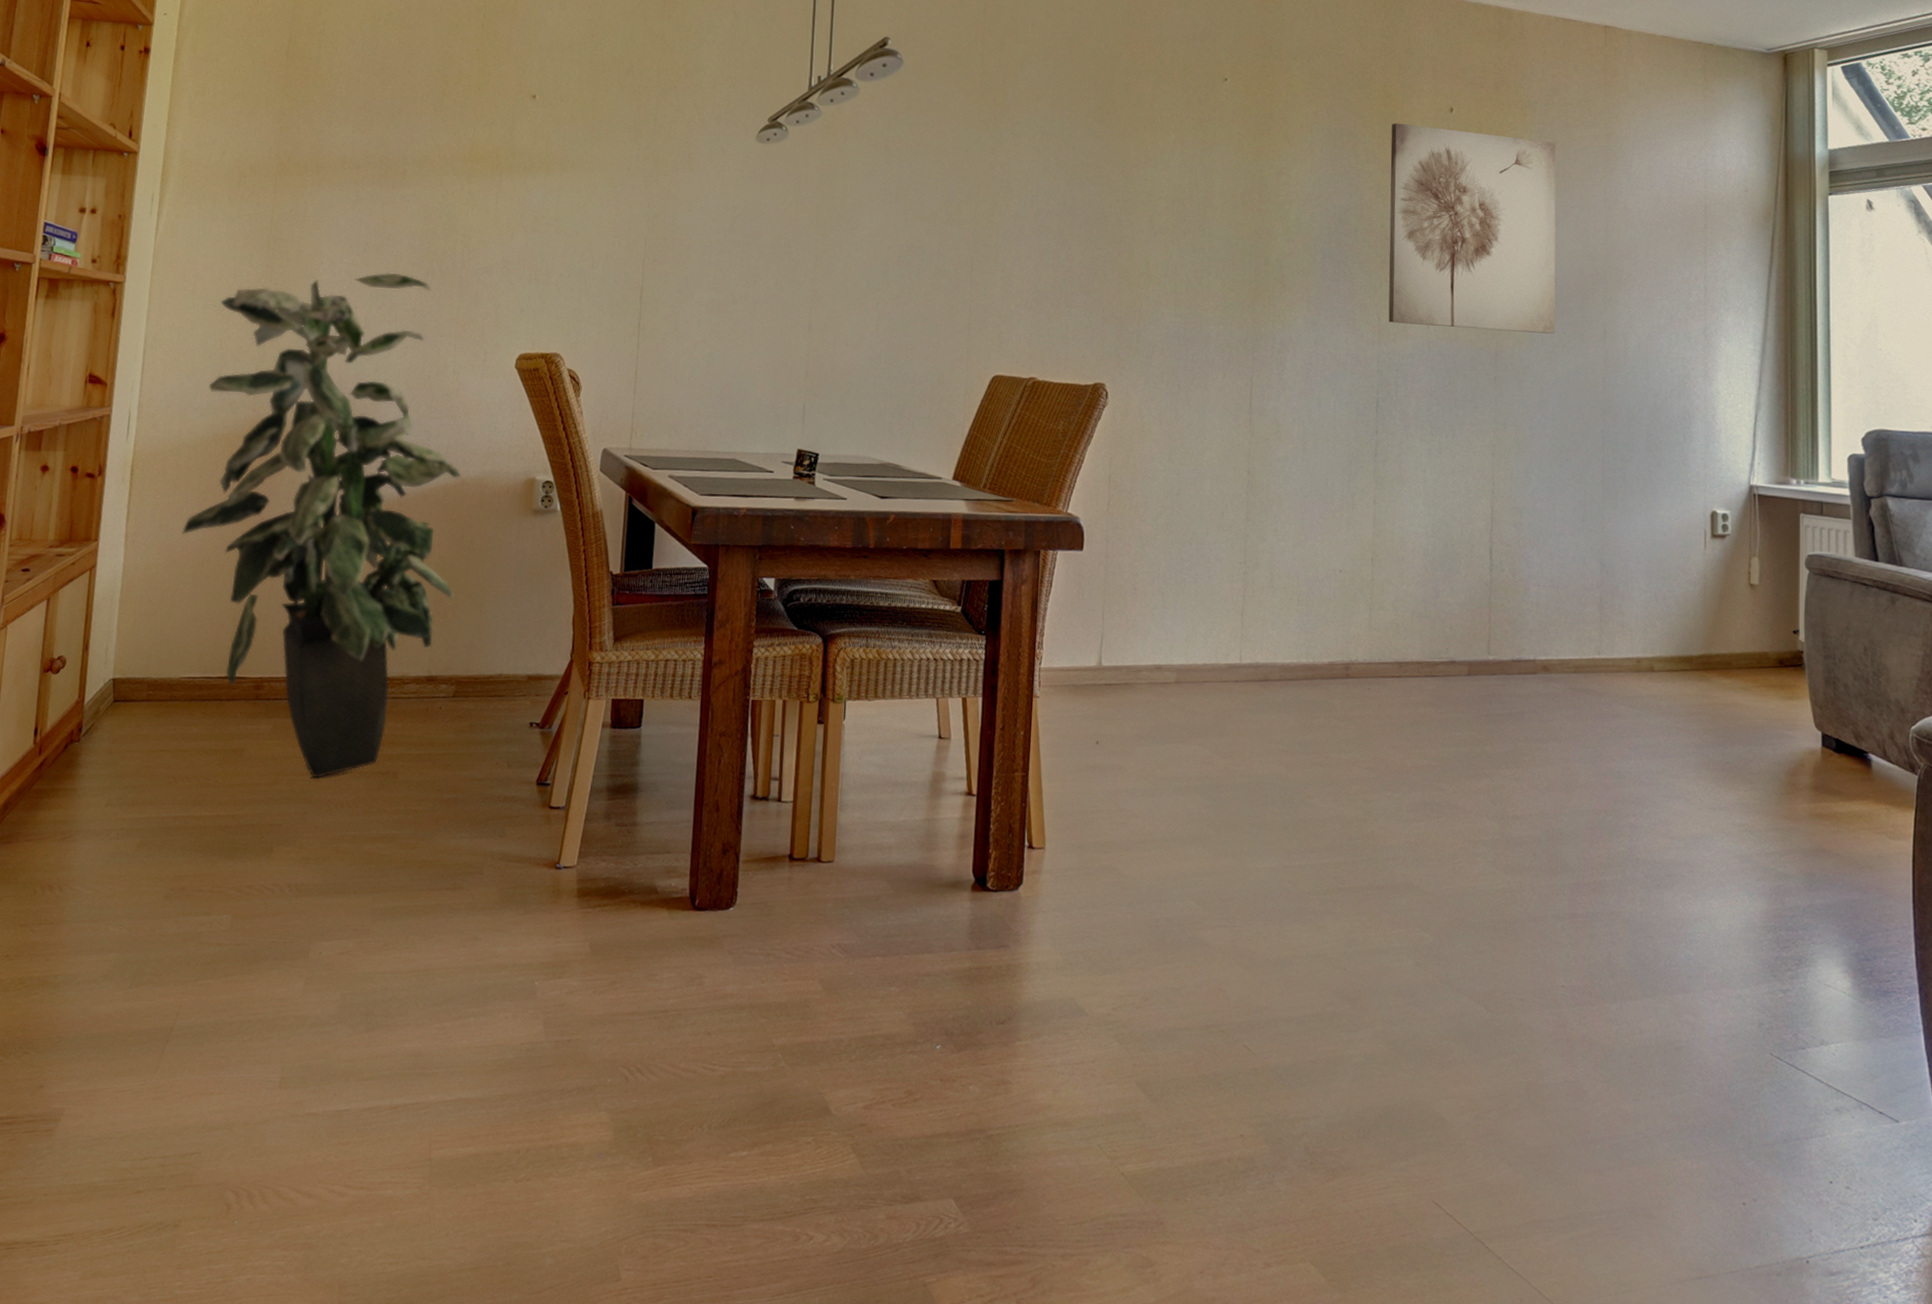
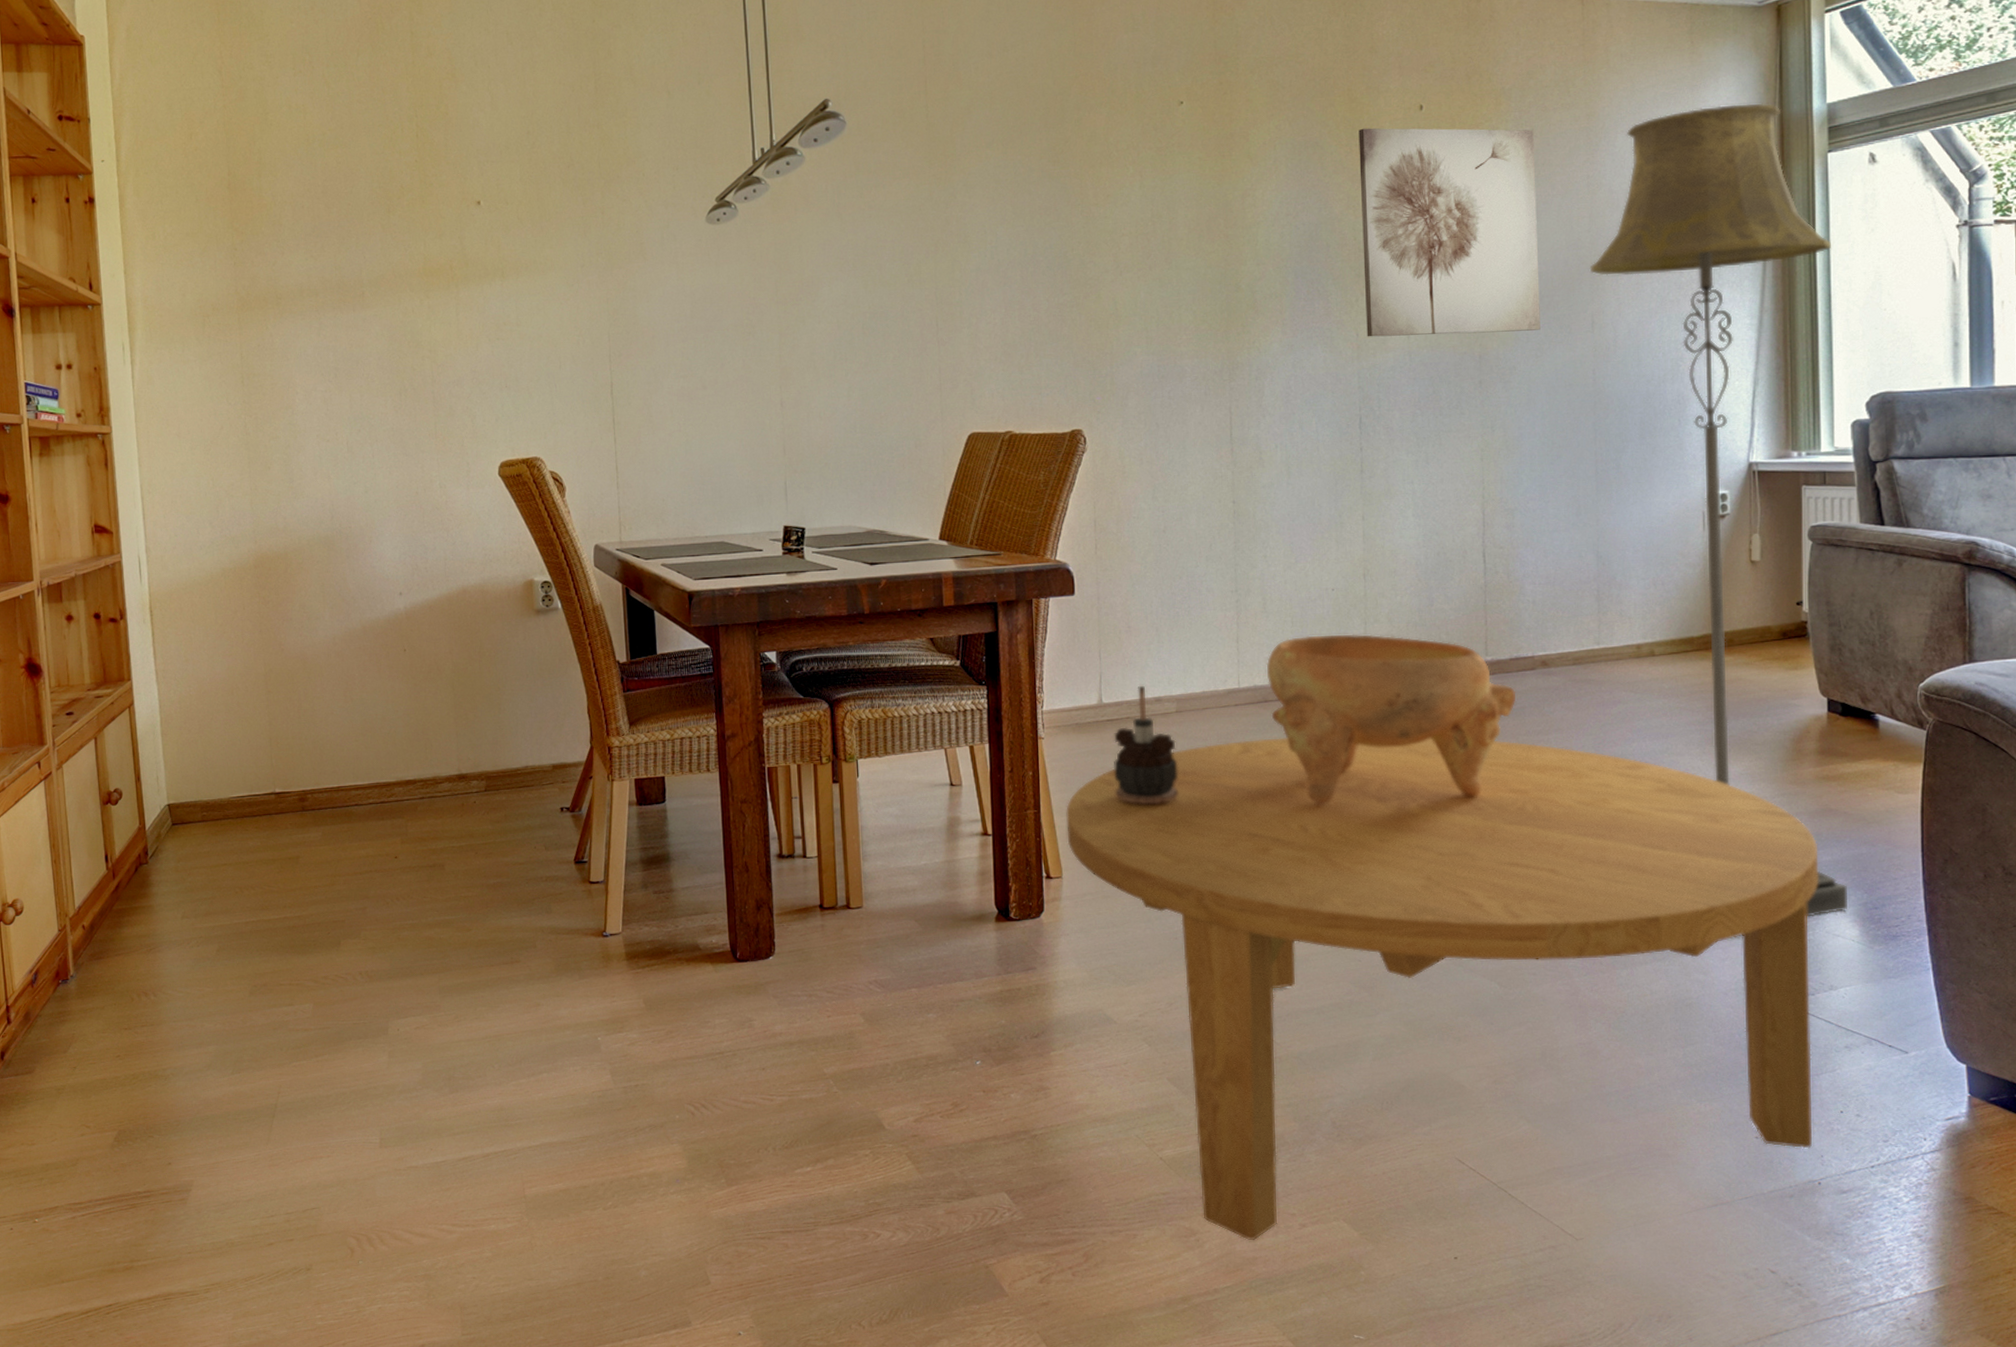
indoor plant: present [182,272,462,779] -> none [200,395,472,877]
coffee table: none [1053,719,1811,1278] -> present [1066,737,1819,1241]
candle: none [1107,651,1173,779] -> present [1113,685,1179,805]
decorative bowl: none [1269,616,1517,802] -> present [1266,634,1517,804]
floor lamp: none [1603,140,1839,964] -> present [1589,103,1847,918]

